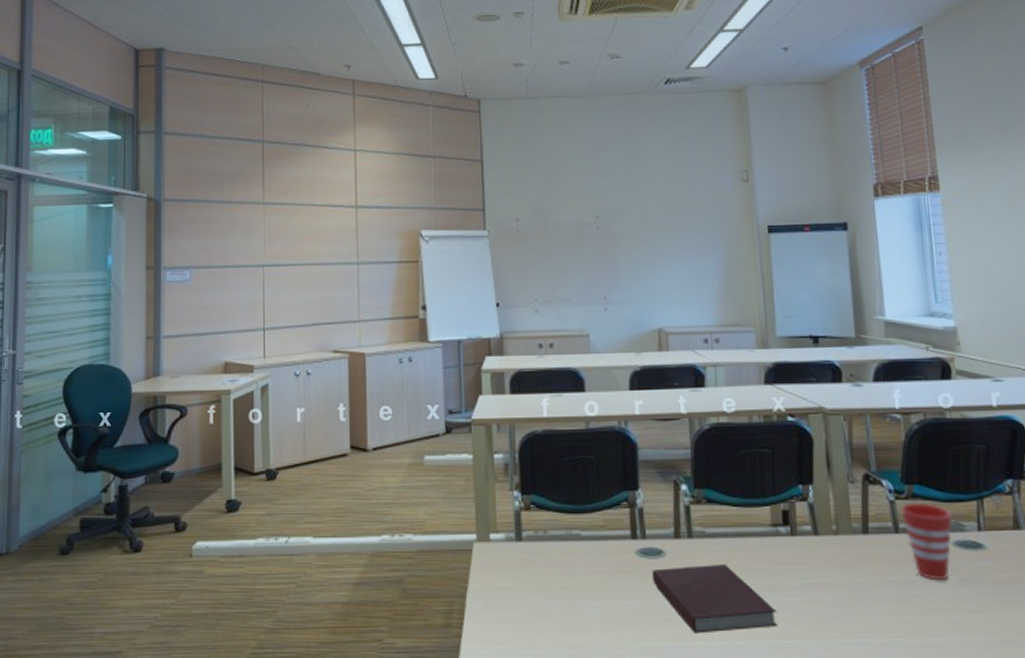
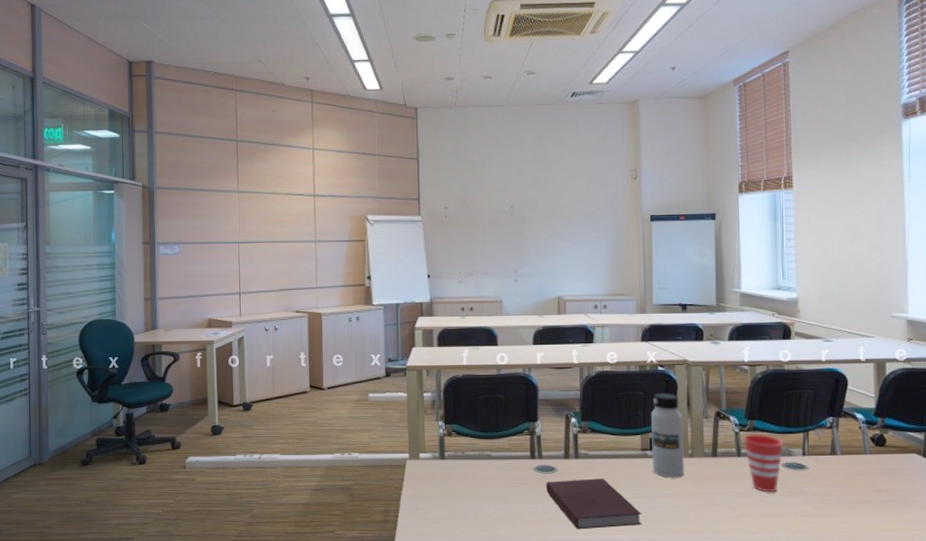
water bottle: none [782,450,829,562] -> present [651,393,684,478]

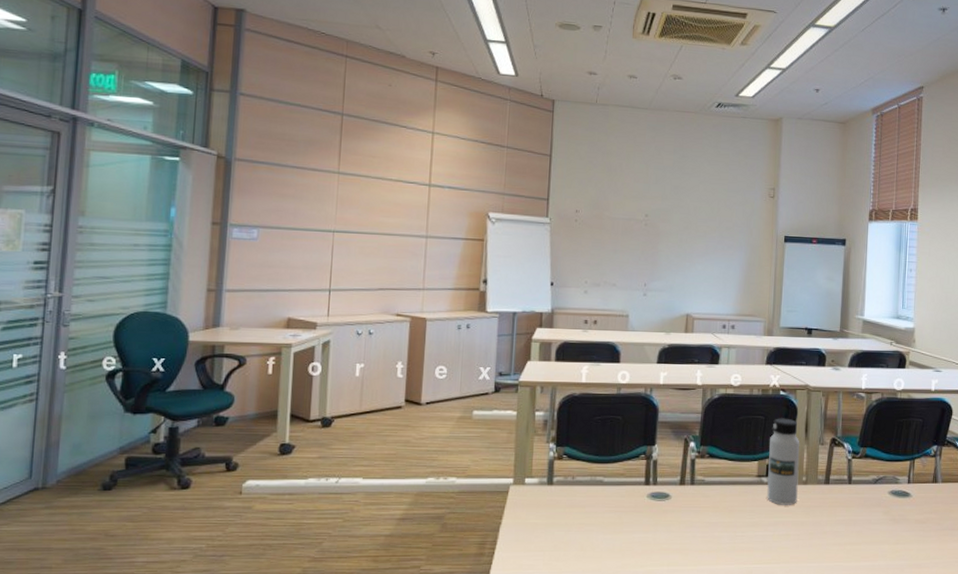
notebook: present [545,479,642,530] -> none [657,506,753,560]
cup: present [744,434,784,493] -> none [855,461,891,520]

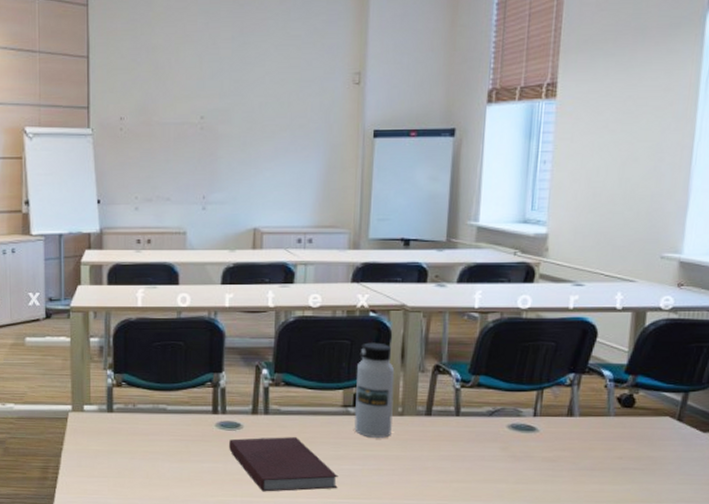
notebook: none [657,506,753,560] -> present [228,437,338,492]

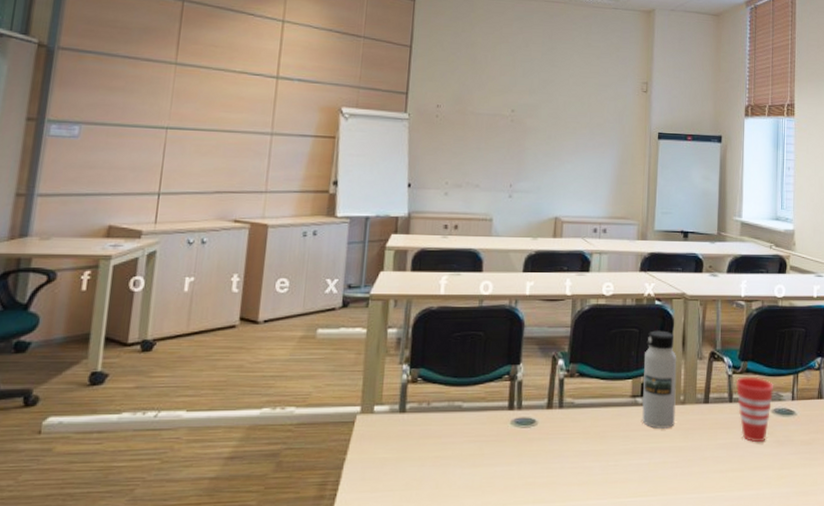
notebook: present [228,437,338,492] -> none [522,432,627,496]
cup: none [465,391,512,457] -> present [736,376,774,443]

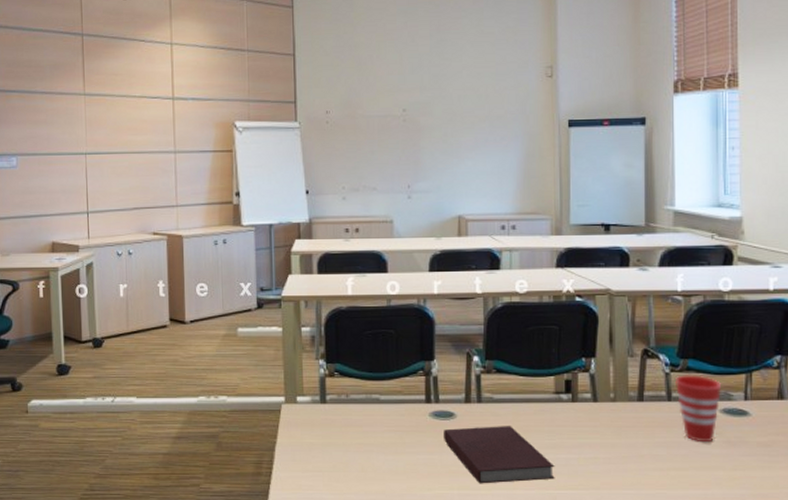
notebook: none [522,432,627,496] -> present [442,426,555,484]
water bottle: present [641,330,677,429] -> none [566,327,605,425]

